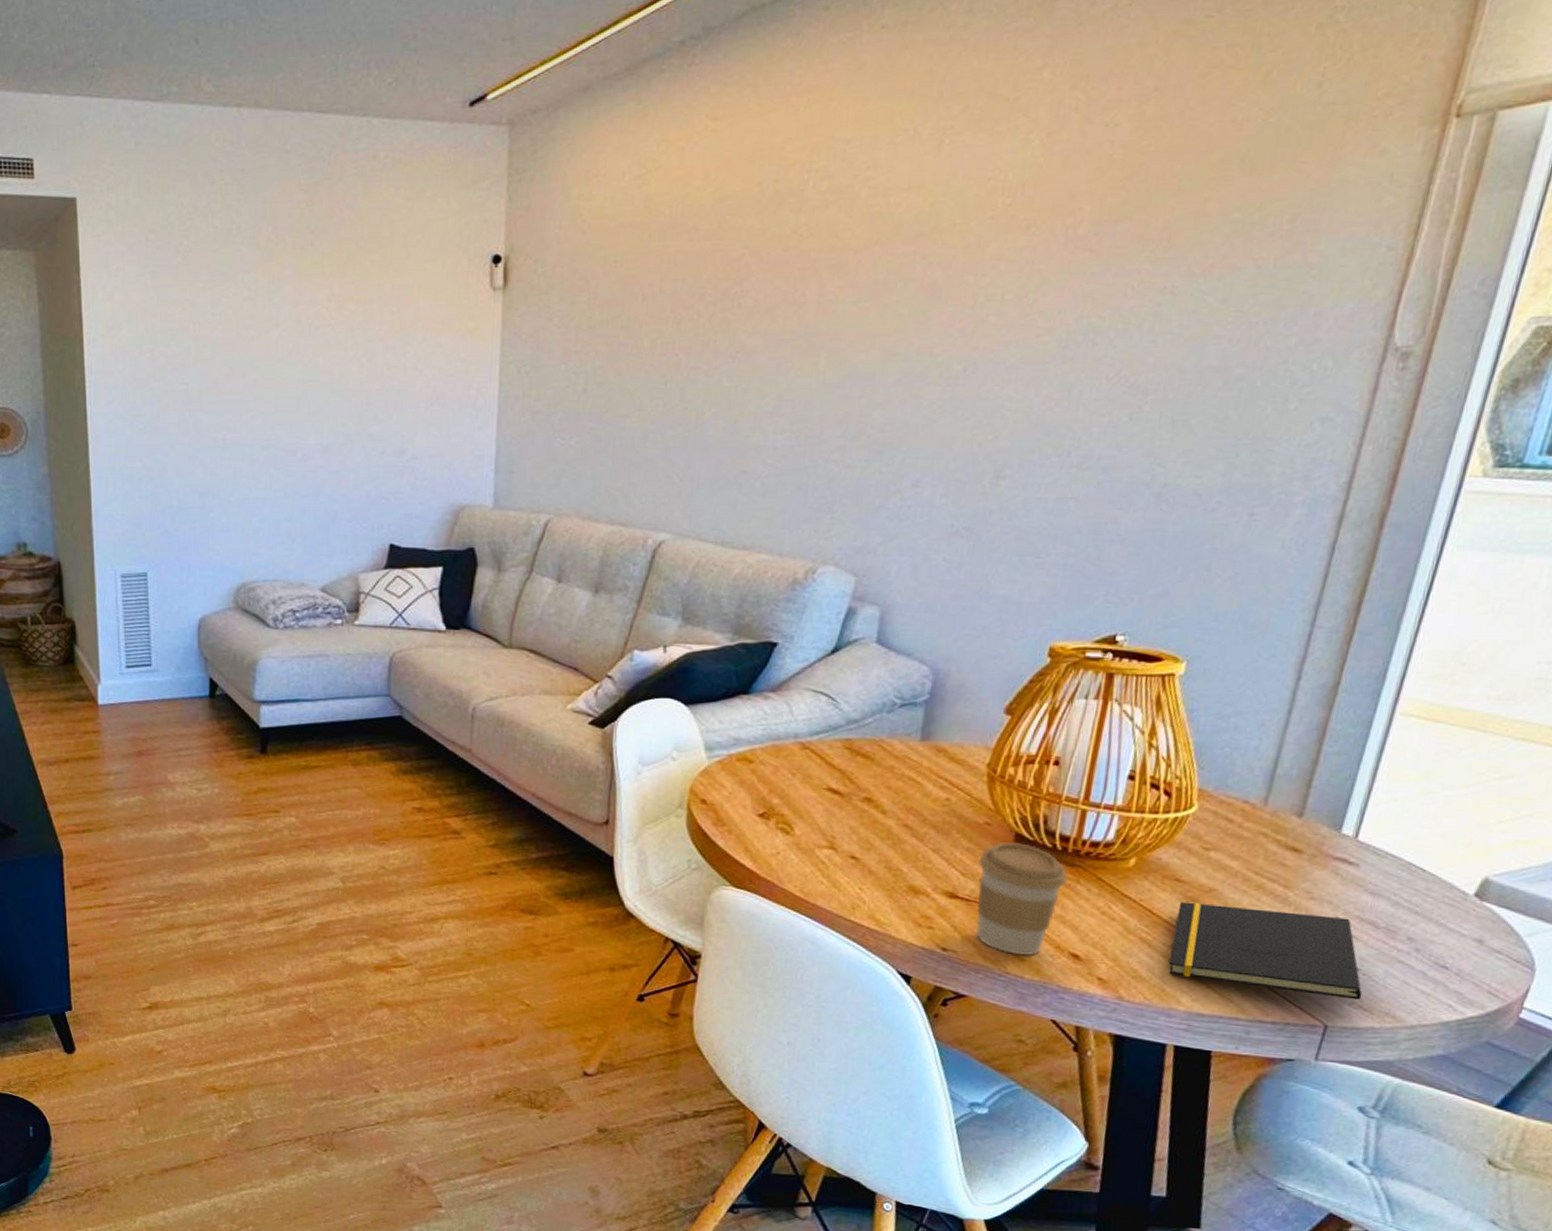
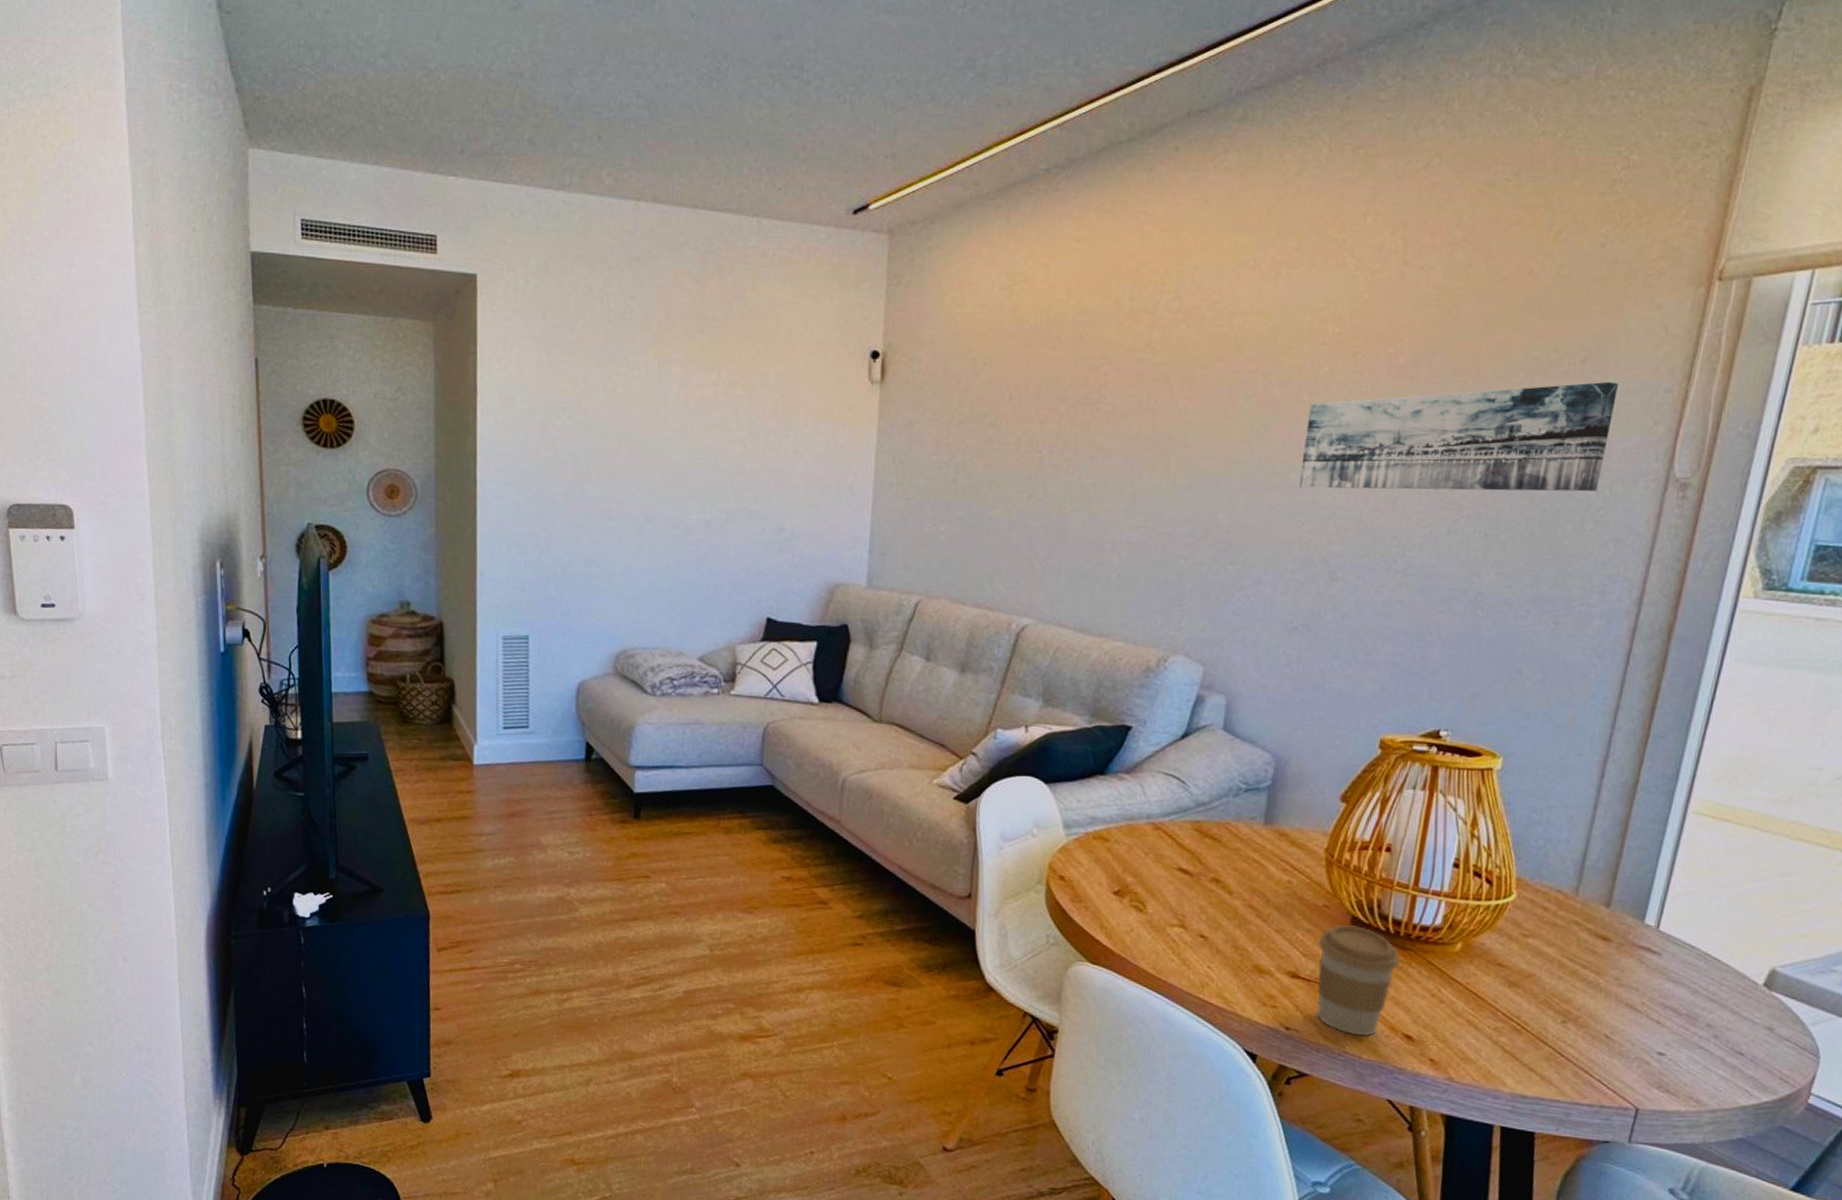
wall art: none [962,241,1332,379] -> present [1299,381,1618,492]
notepad: present [1168,902,1363,1000] -> none [1493,986,1669,1084]

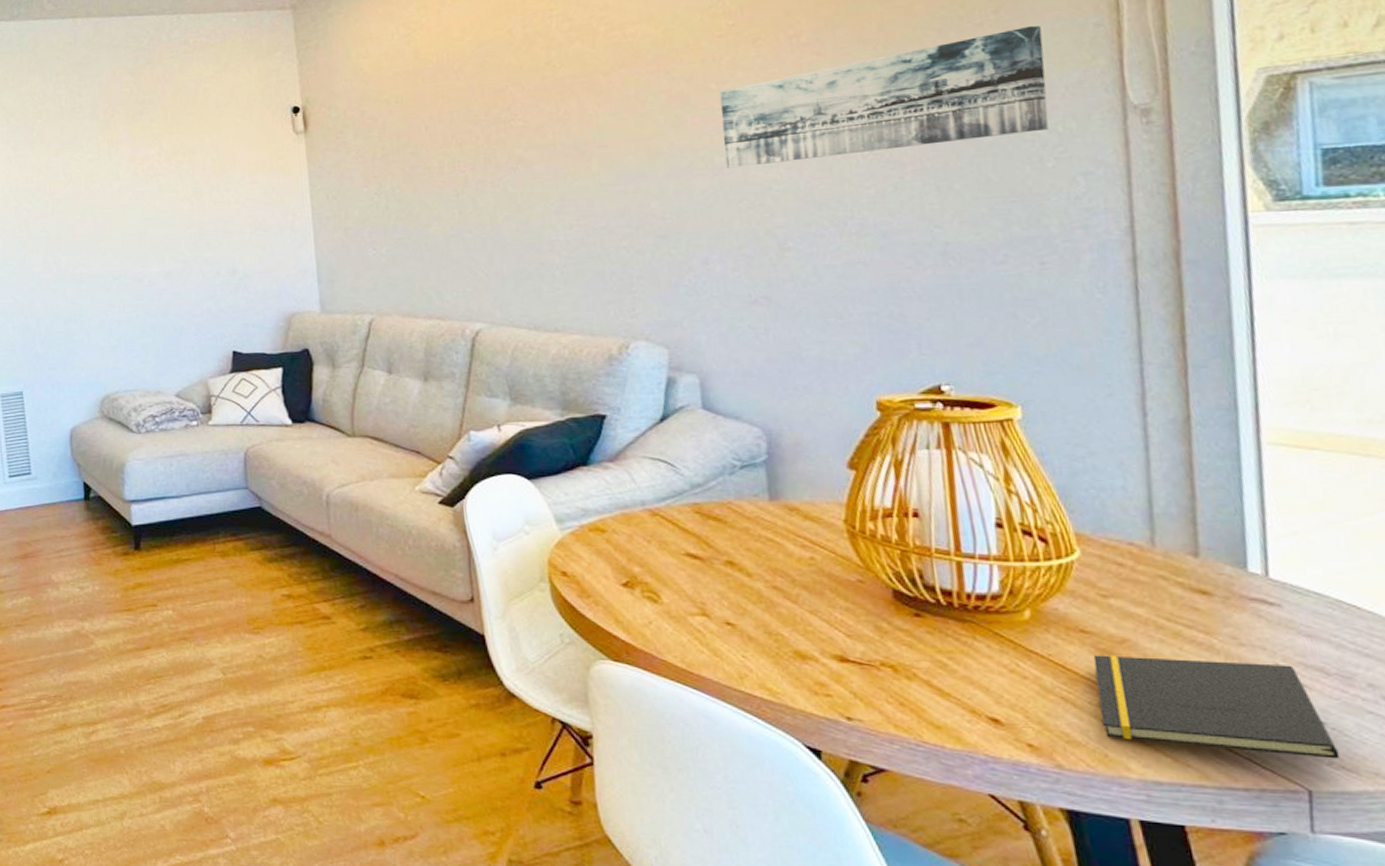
coffee cup: present [1317,925,1400,1036] -> none [861,600,962,722]
notepad: none [1493,986,1669,1084] -> present [1093,655,1340,759]

